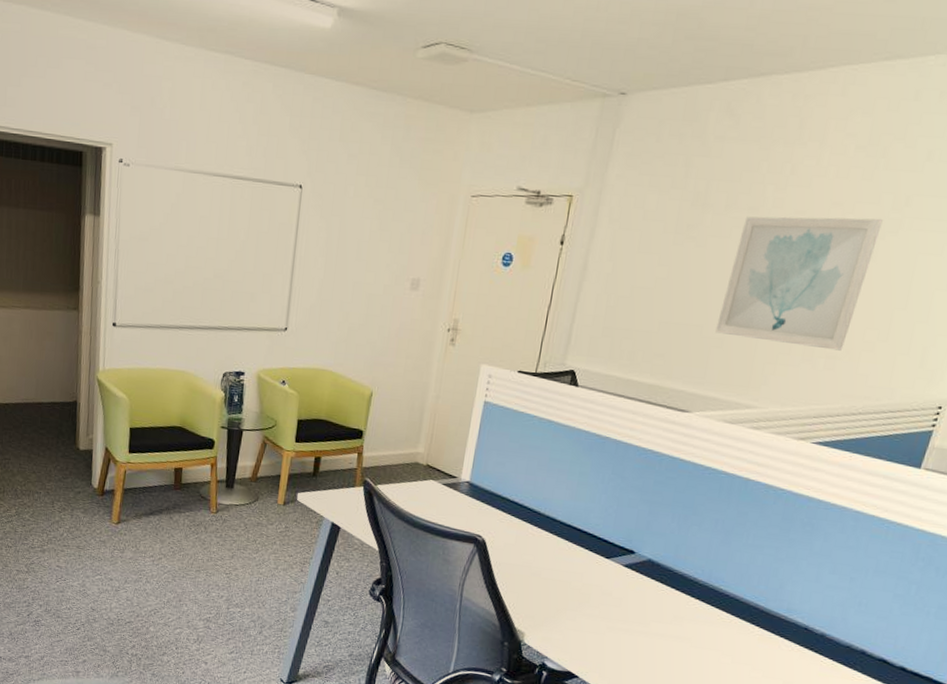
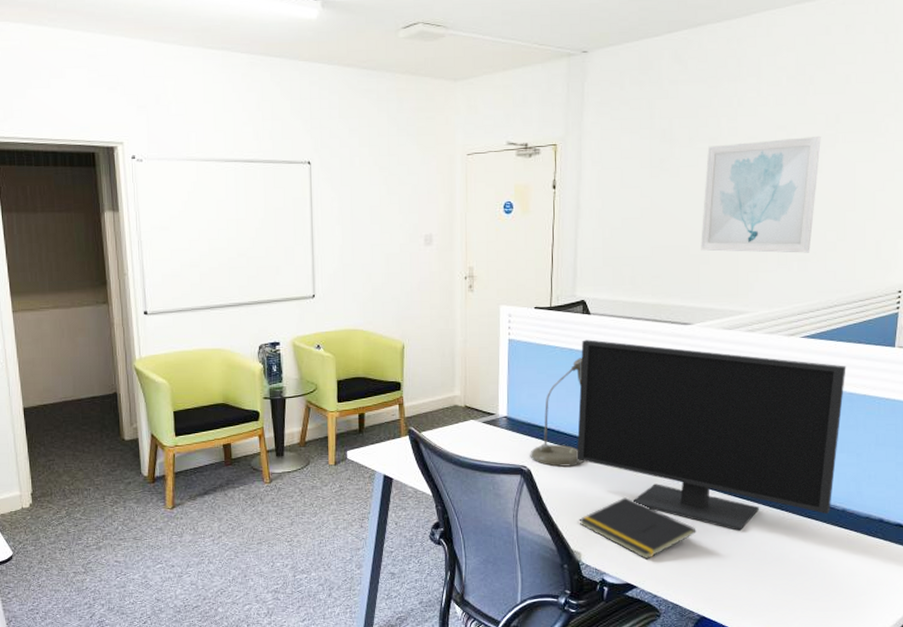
desk lamp: none [487,431,561,544] -> present [530,358,584,467]
notepad: none [528,584,654,651] -> present [579,497,696,560]
monitor: none [536,412,859,638] -> present [576,339,846,531]

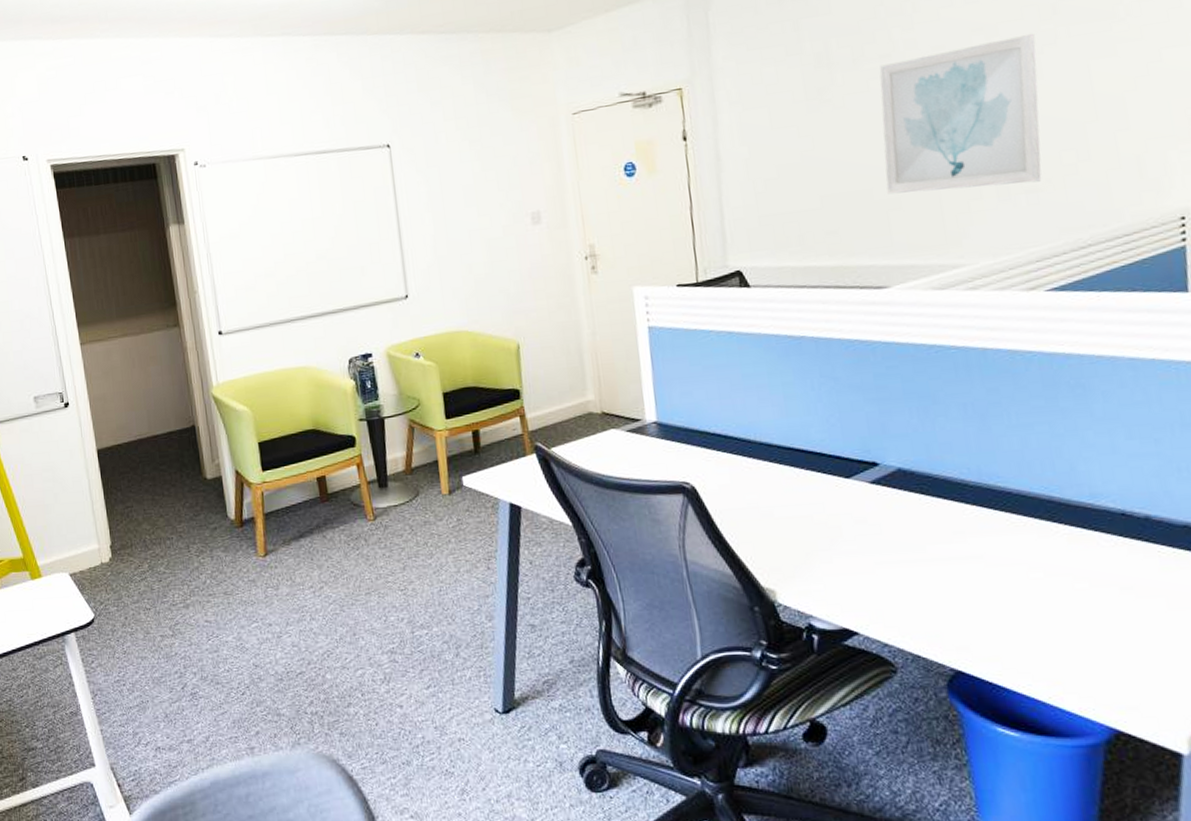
desk lamp: present [530,358,584,467] -> none [692,341,765,481]
monitor: present [576,339,846,531] -> none [743,318,1127,553]
notepad: present [579,497,696,560] -> none [767,515,933,596]

